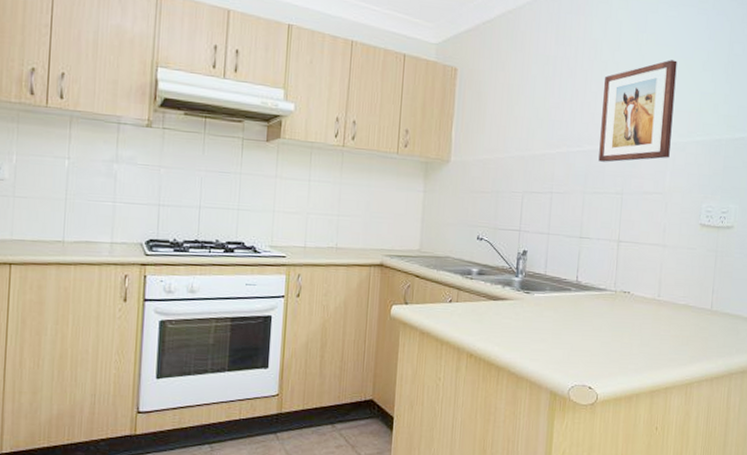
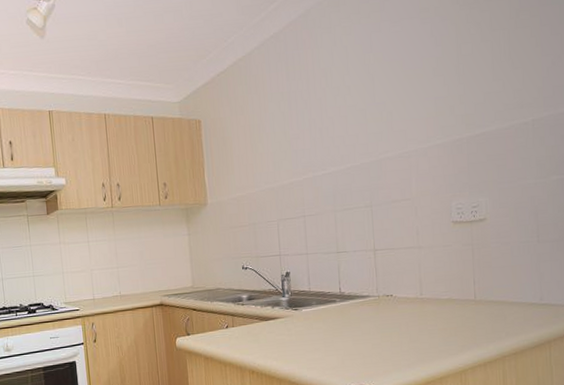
wall art: present [598,60,677,162] -> none [339,72,412,180]

